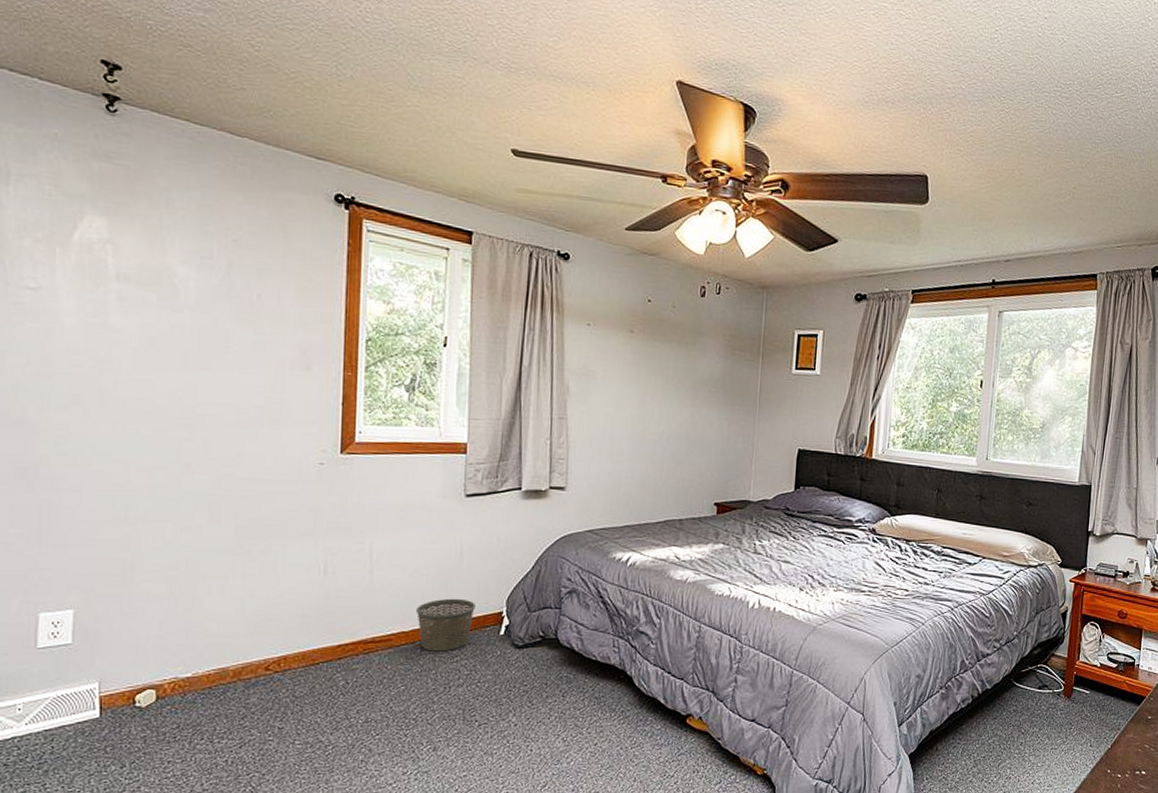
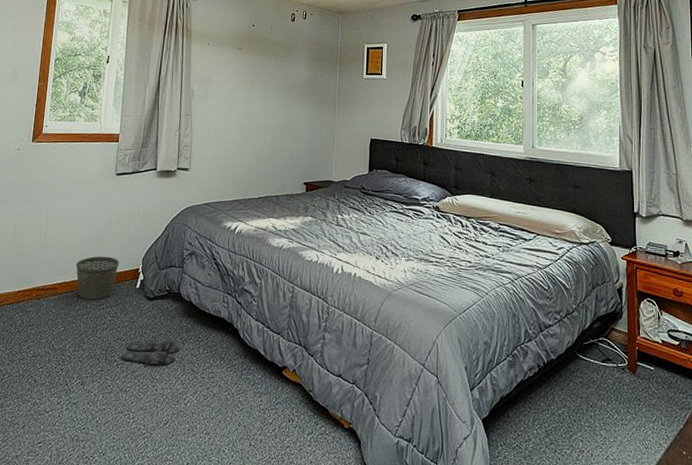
slippers: none [484,693,559,723] -> present [121,339,180,366]

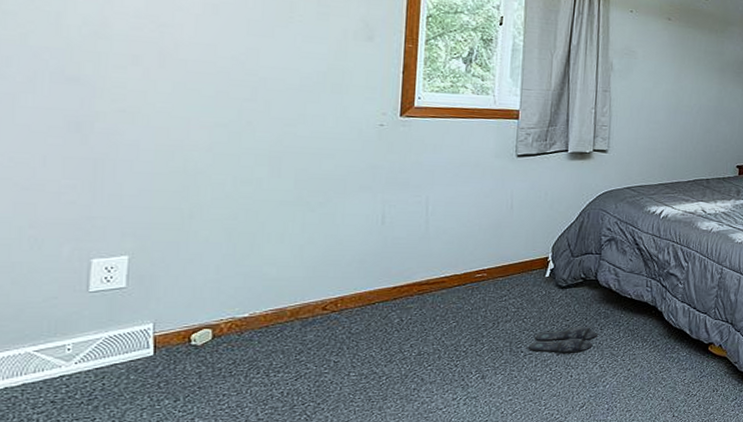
basket: present [75,256,119,300] -> none [468,245,524,292]

